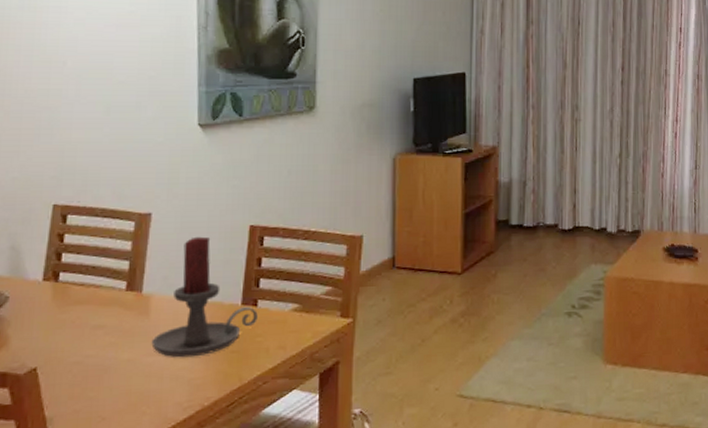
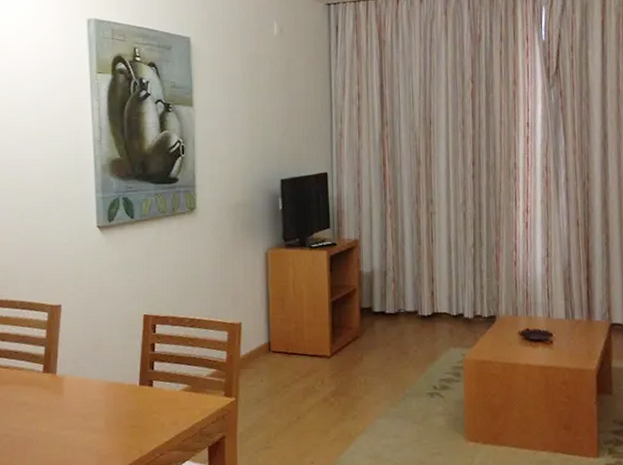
candle holder: present [151,236,258,358] -> none [65,325,153,432]

